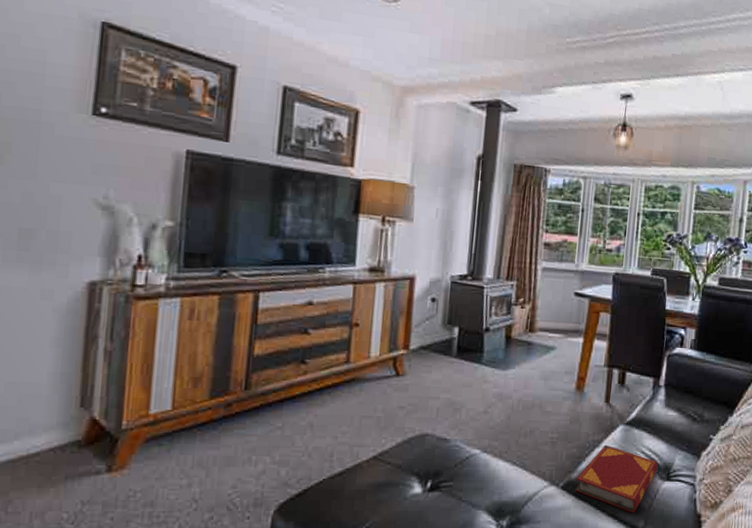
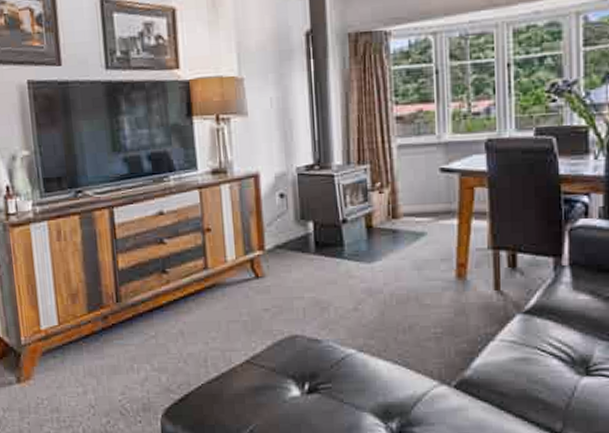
hardback book: present [575,444,658,514] -> none [470,337,572,414]

